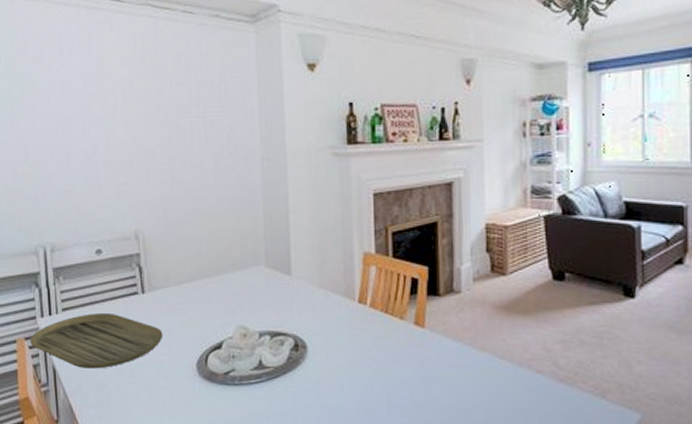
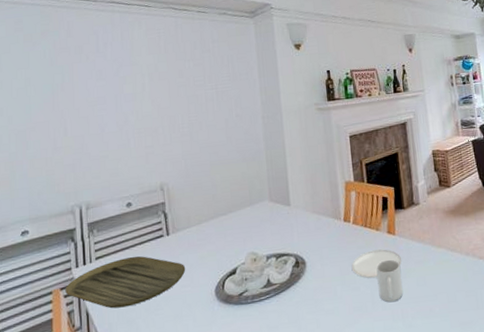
plate: none [364,343,431,378] -> present [351,249,402,279]
mug: none [396,357,429,410] -> present [376,259,404,303]

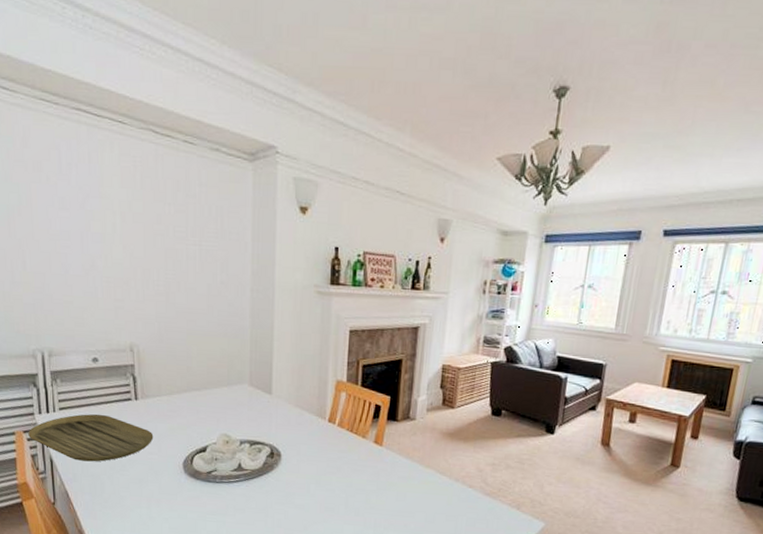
plate: present [351,249,402,279] -> none [329,456,385,485]
mug: present [376,259,404,303] -> none [354,468,382,511]

